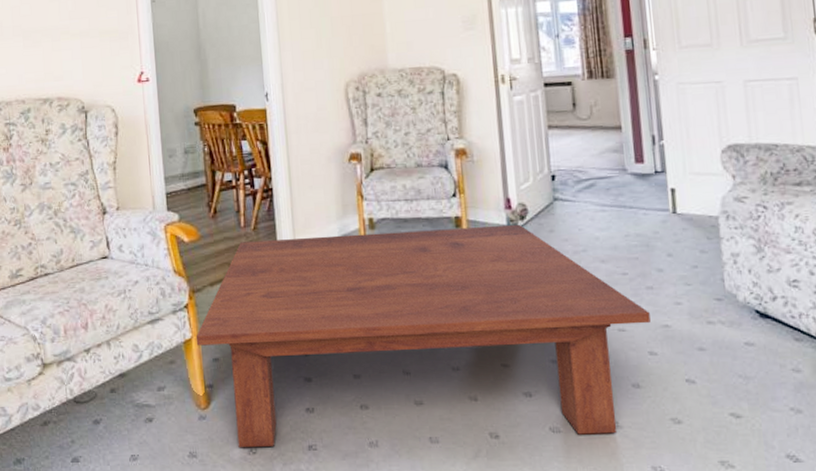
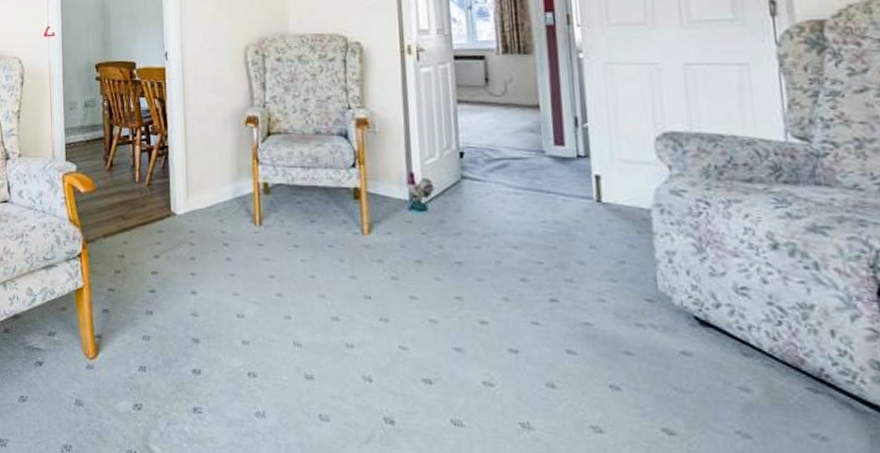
coffee table: present [196,224,651,448] -> none [87,197,569,435]

